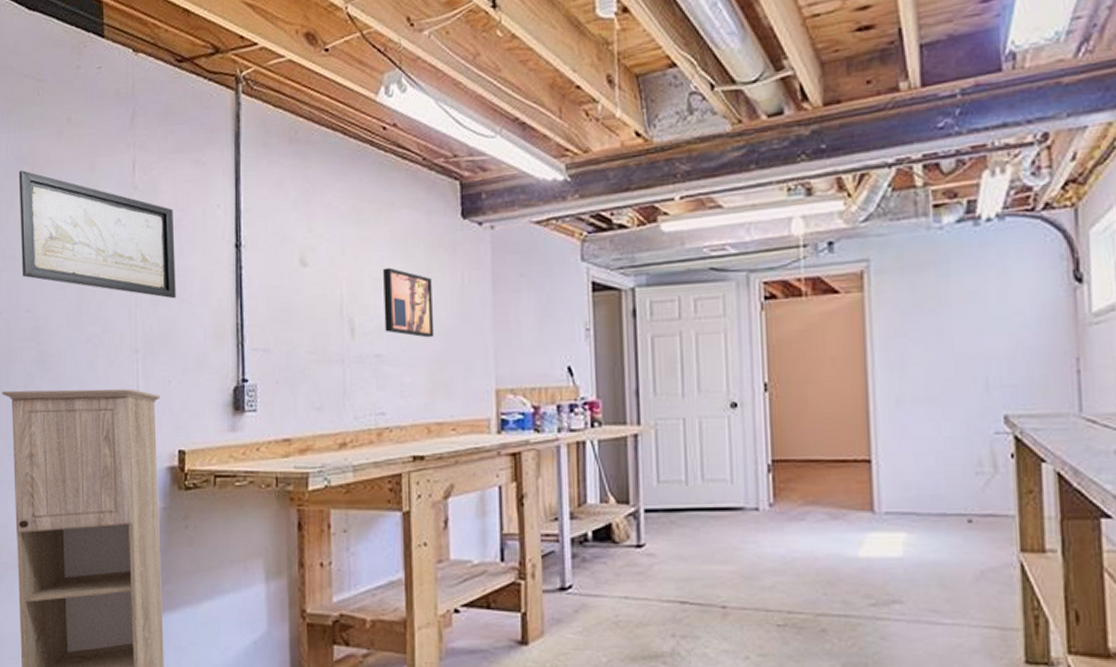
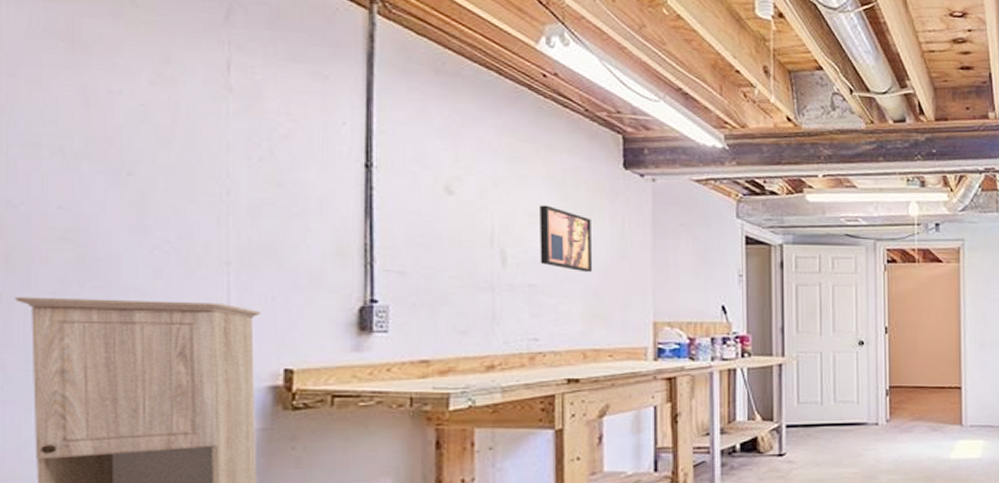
wall art: present [18,170,176,299] -> none [48,46,285,212]

